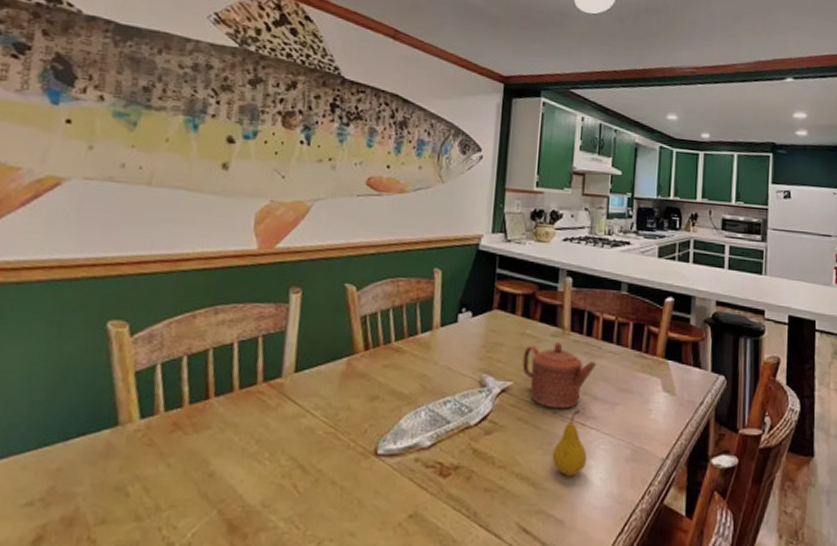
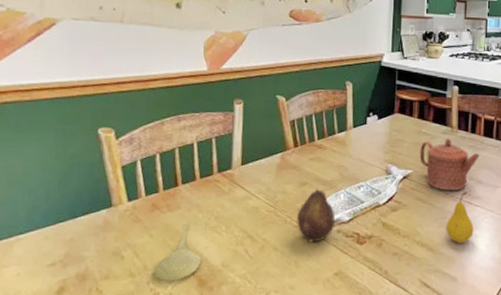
spoon: none [168,447,234,527] -> present [154,222,201,282]
fruit: none [363,403,413,475] -> present [297,188,335,242]

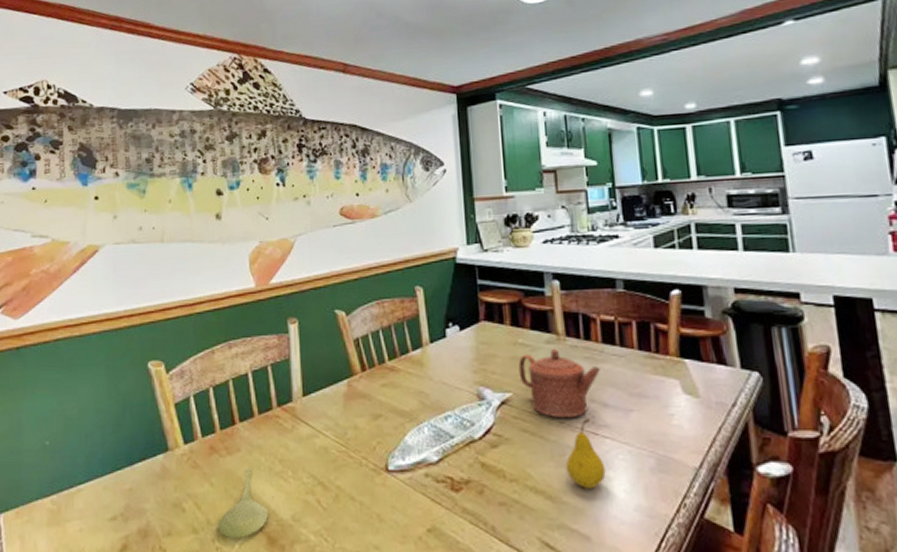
fruit: present [297,188,335,242] -> none [374,421,420,490]

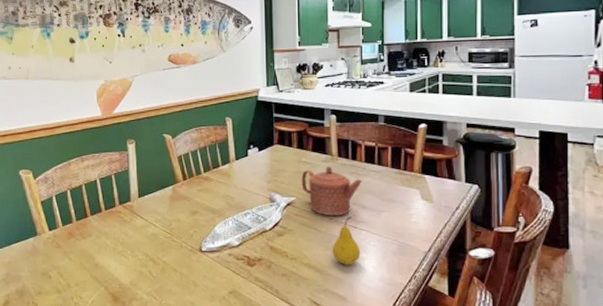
spoon: present [218,467,268,539] -> none [76,248,113,297]

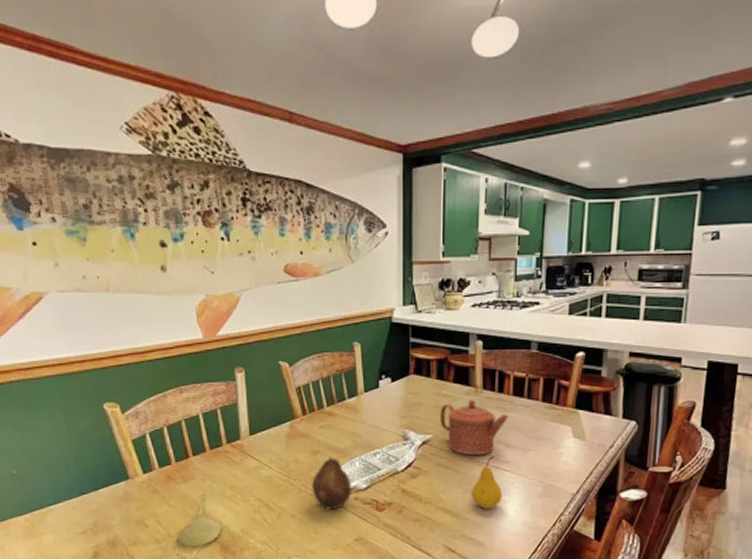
spoon: none [76,248,113,297] -> present [177,492,221,547]
fruit: none [191,216,225,265] -> present [312,456,351,510]

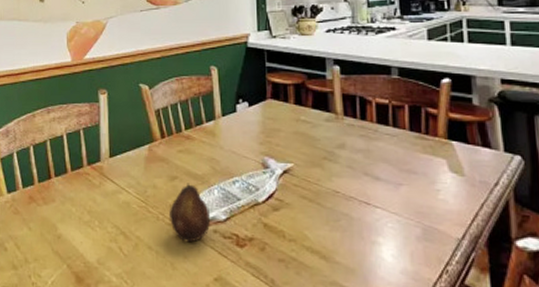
spoon: present [177,492,221,547] -> none [34,216,77,277]
teapot: present [440,398,508,455] -> none [300,125,374,188]
fruit: present [471,455,503,509] -> none [340,188,376,252]

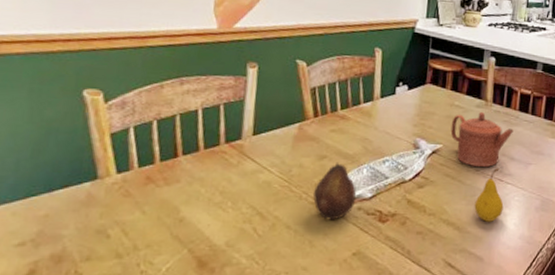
teapot: none [300,125,374,188] -> present [450,111,514,167]
fruit: none [340,188,376,252] -> present [474,167,504,222]

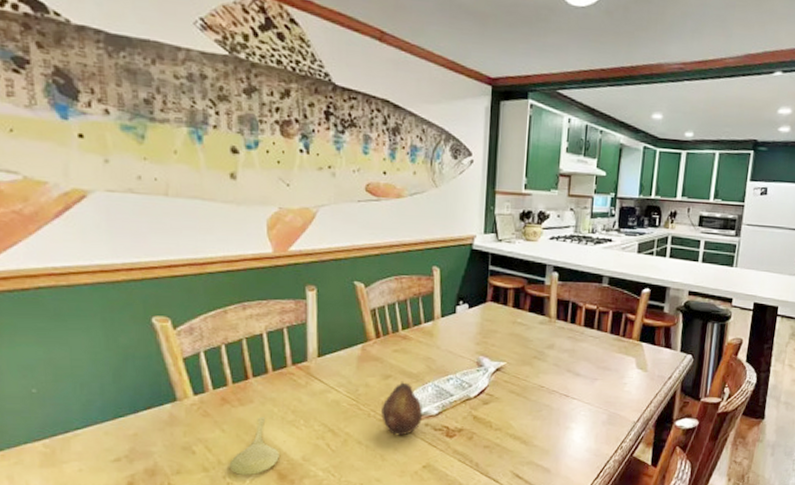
spoon: none [145,197,202,263] -> present [229,416,279,476]
teapot: present [450,111,514,167] -> none [514,328,579,383]
fruit: present [474,167,504,222] -> none [540,383,570,436]

